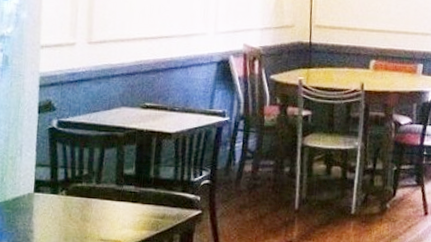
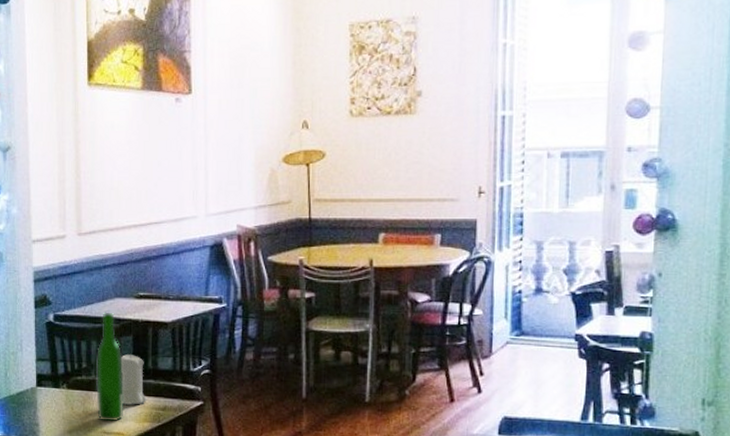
wine bottle: none [95,120,125,229] -> present [96,312,124,422]
candle: none [121,162,147,214] -> present [120,353,147,406]

